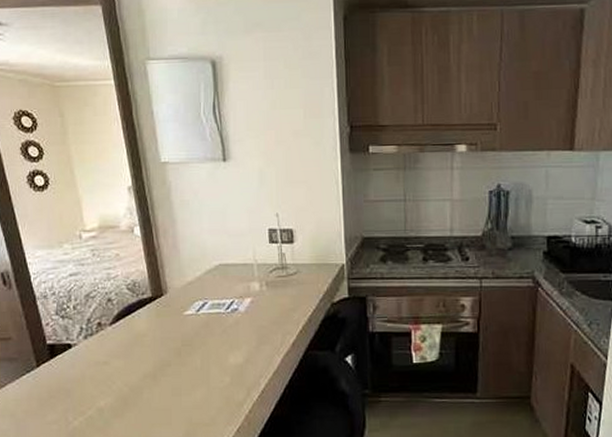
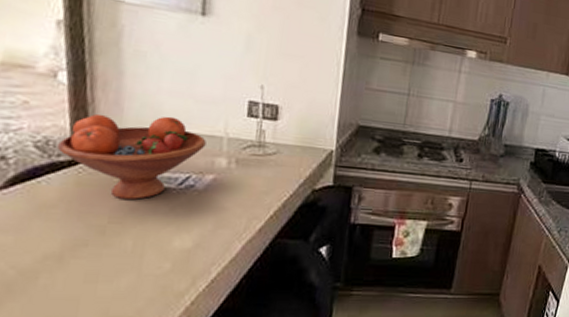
fruit bowl: none [141,251,241,325] -> present [57,113,207,200]

